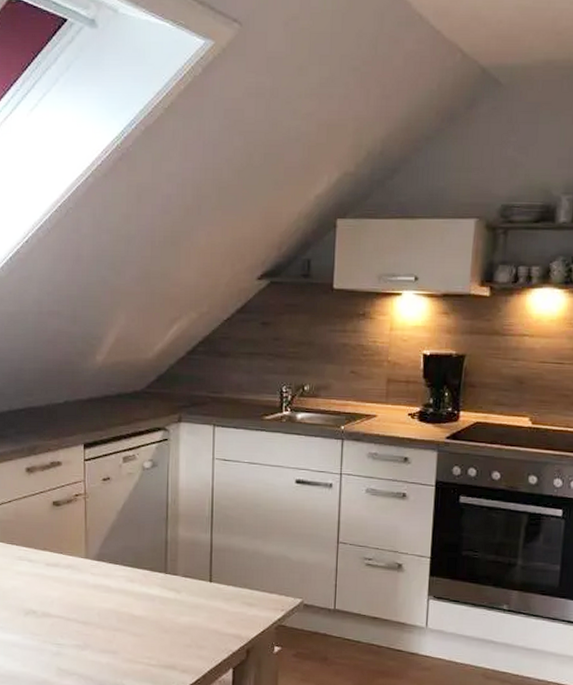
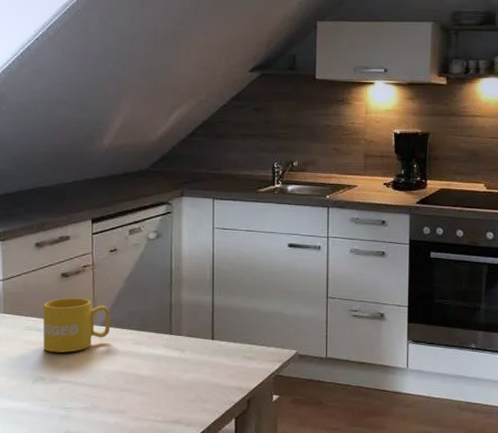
mug: none [34,528,103,586] -> present [43,298,111,353]

